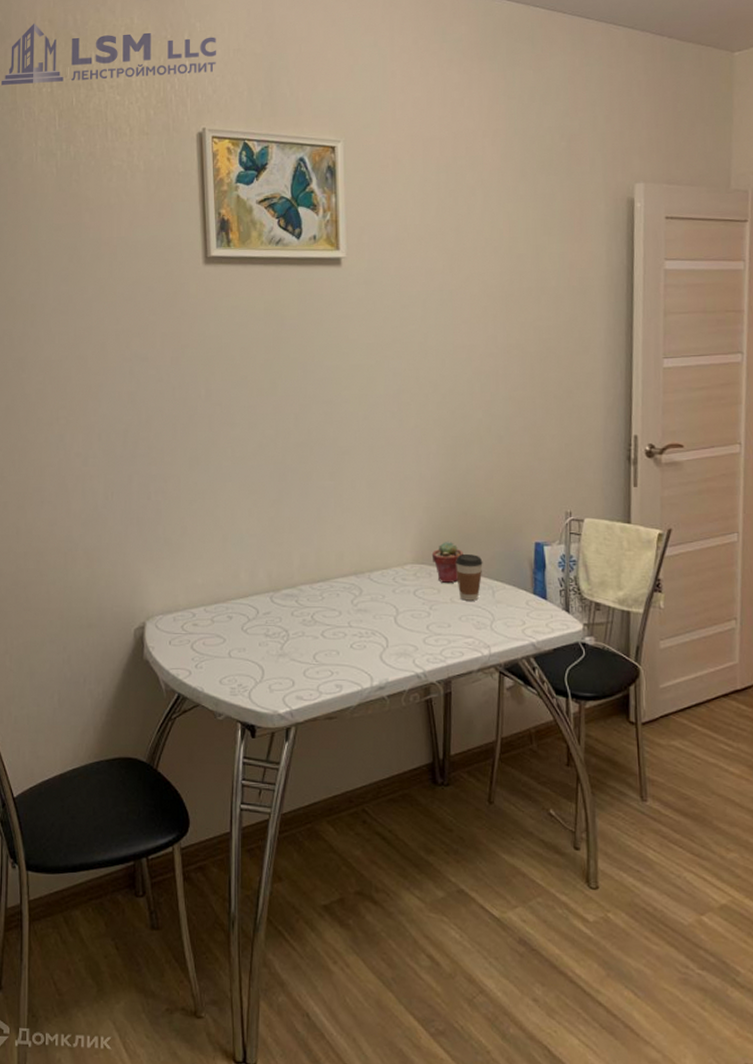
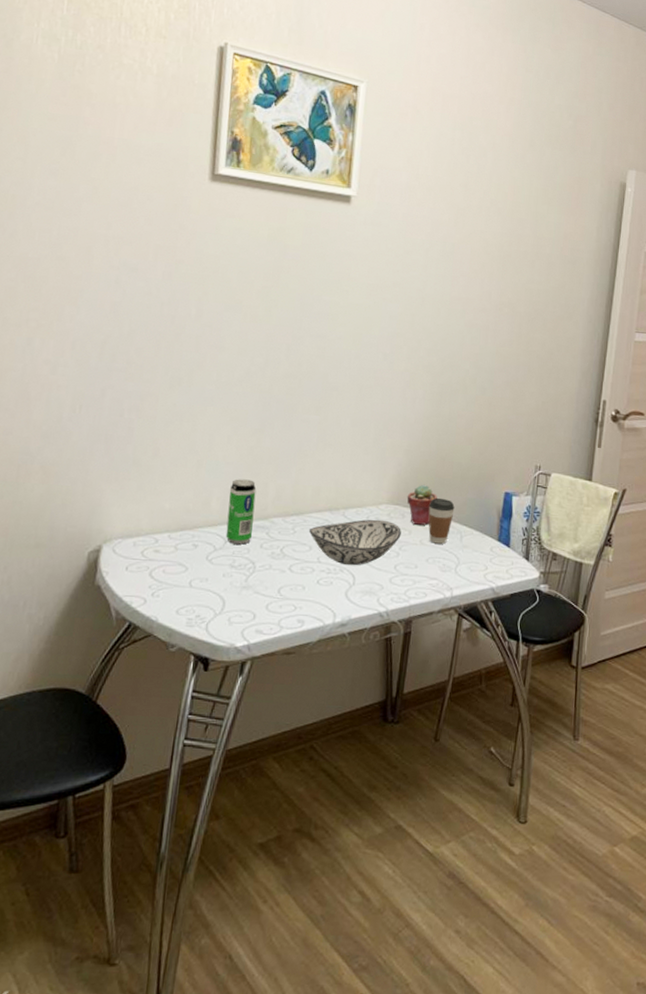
beverage can: none [256,550,282,614] -> present [225,479,257,545]
decorative bowl: none [337,580,430,628] -> present [309,519,401,566]

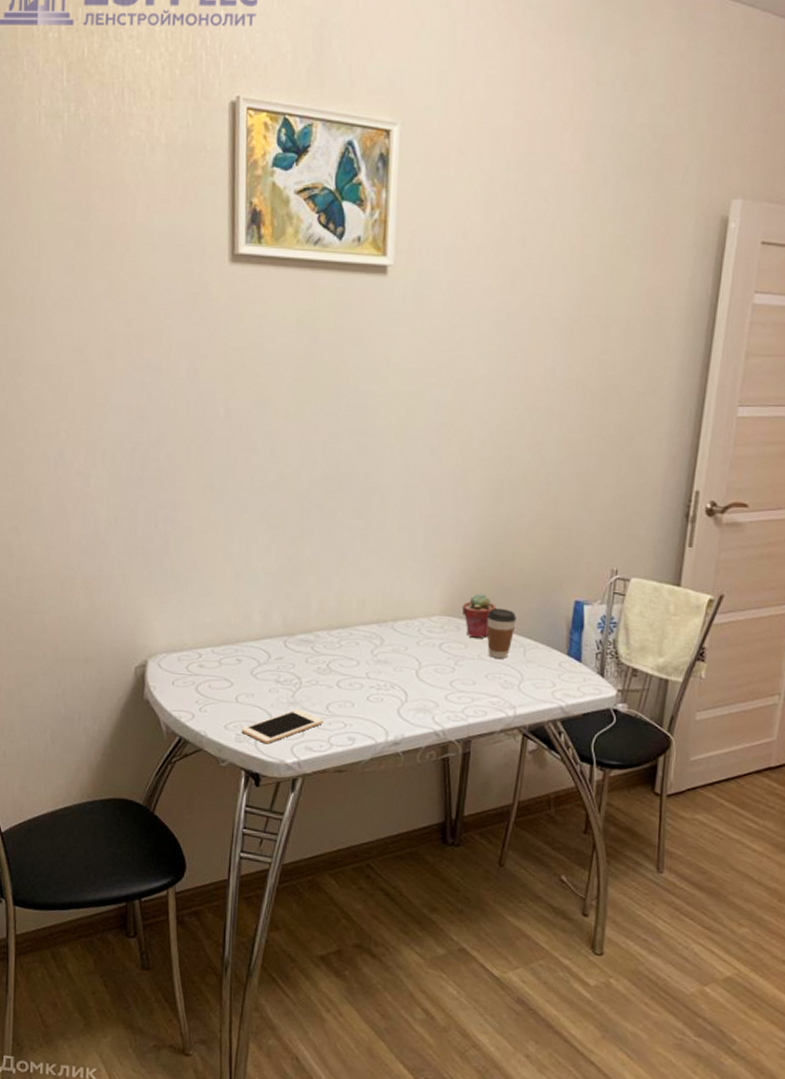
cell phone: none [193,593,275,628] -> present [241,709,324,744]
beverage can: present [225,479,257,545] -> none [269,590,298,659]
decorative bowl: present [309,519,401,566] -> none [356,632,457,682]

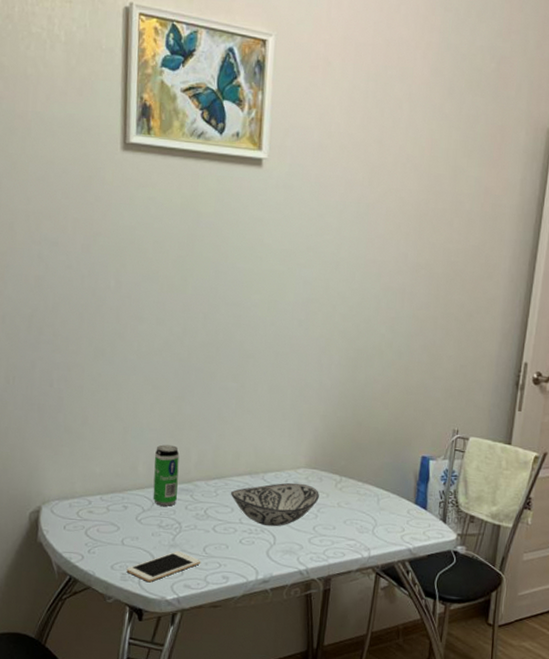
beverage can: none [269,590,298,659] -> present [153,444,180,506]
decorative bowl: none [356,632,457,682] -> present [231,482,319,527]
potted succulent: present [461,593,496,638] -> none [324,449,354,489]
coffee cup: present [486,607,517,659] -> none [345,462,372,507]

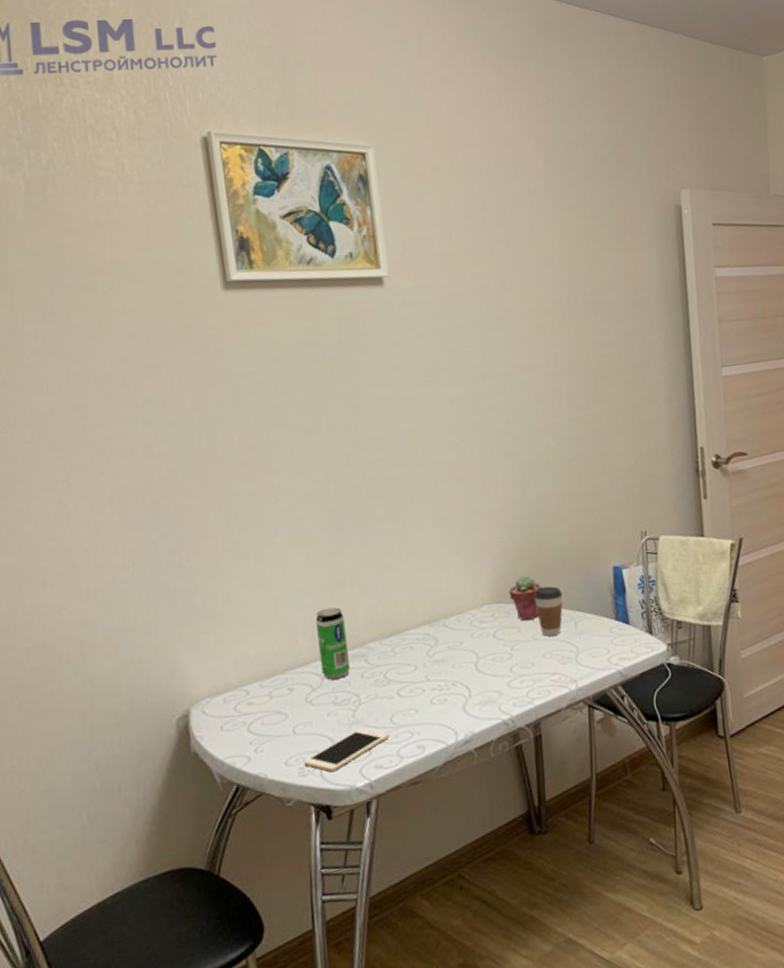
decorative bowl: present [231,482,319,527] -> none [411,621,511,679]
potted succulent: none [324,449,354,489] -> present [508,575,542,620]
coffee cup: none [345,462,372,507] -> present [534,586,563,636]

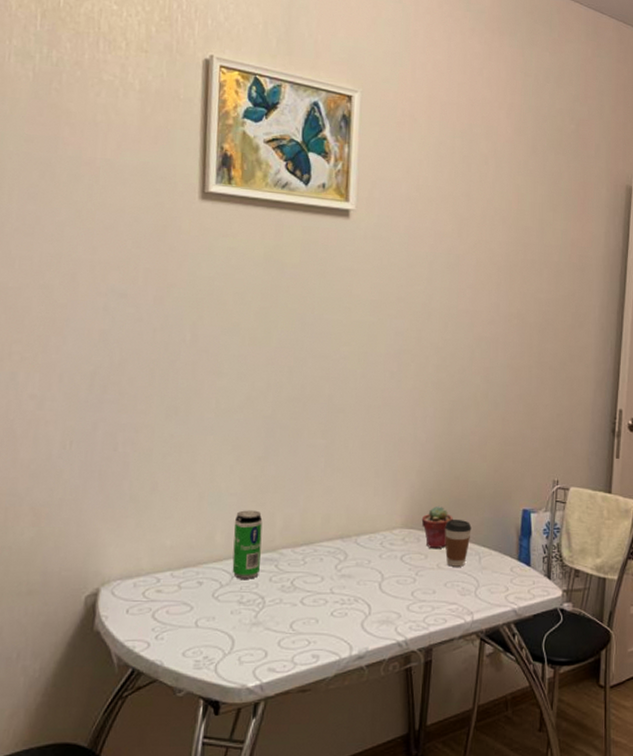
cell phone: present [303,727,390,772] -> none [200,630,288,669]

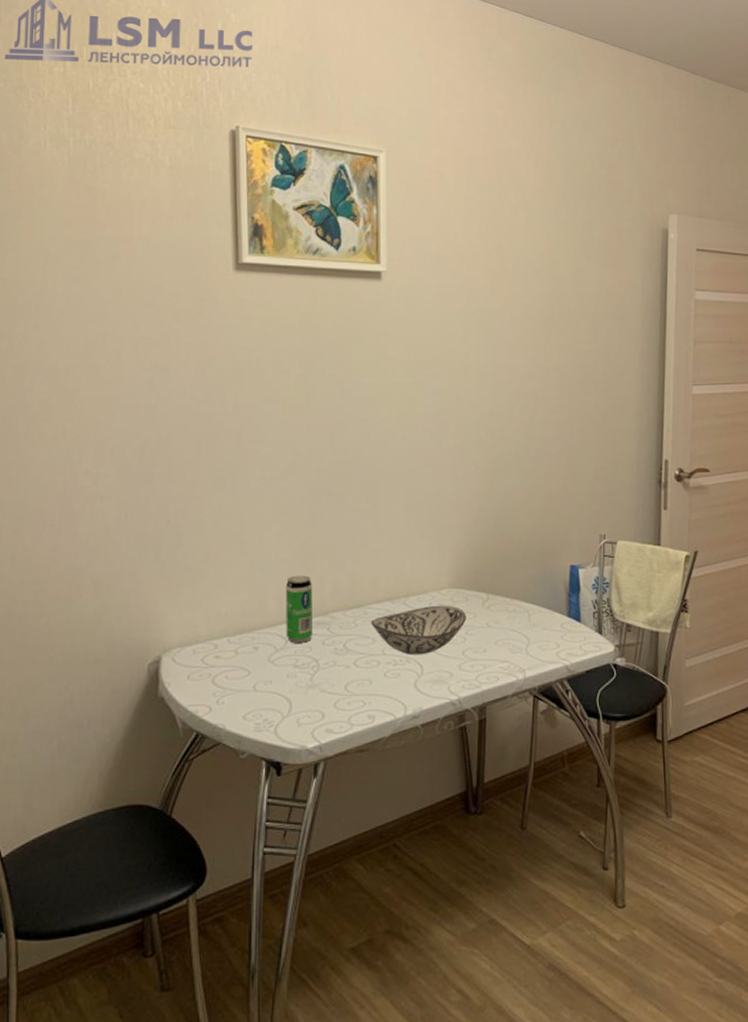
decorative bowl: none [321,545,417,595] -> present [371,605,466,655]
potted succulent: present [421,505,453,548] -> none [468,564,500,607]
coffee cup: present [445,519,472,567] -> none [493,577,519,625]

